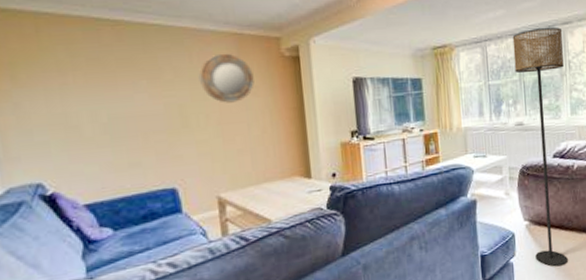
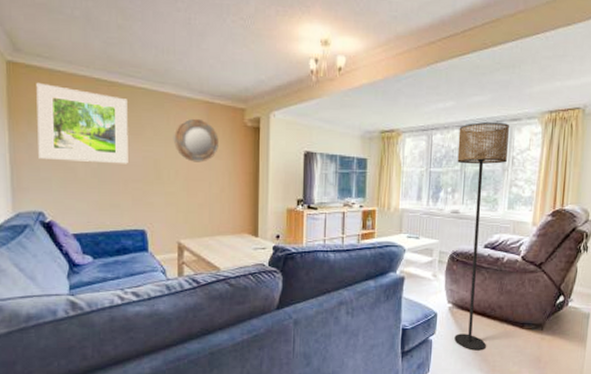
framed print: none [17,28,146,120] -> present [36,82,128,164]

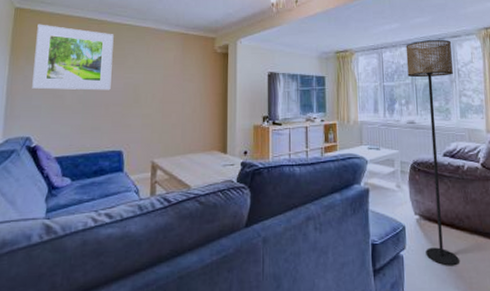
home mirror: present [173,118,219,162] -> none [151,48,192,86]

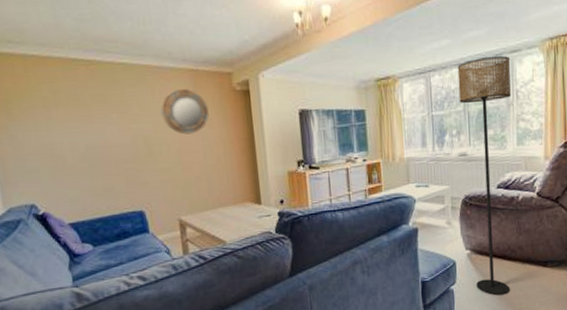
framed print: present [32,24,114,91] -> none [10,70,117,150]
home mirror: none [151,48,192,86] -> present [160,88,209,135]

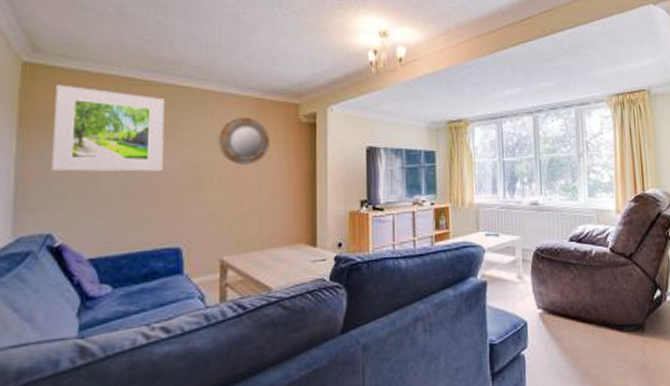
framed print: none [10,70,117,150] -> present [52,84,165,172]
floor lamp: present [457,56,511,296] -> none [528,108,585,364]

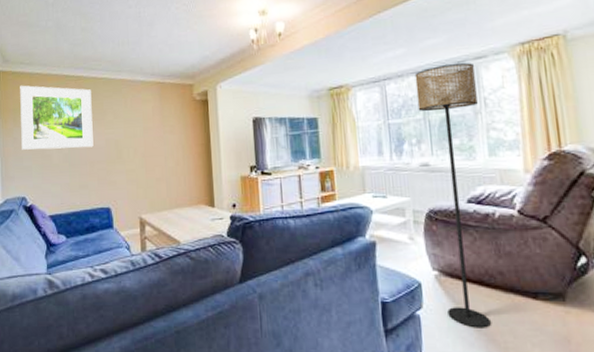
home mirror: present [217,116,270,165] -> none [130,98,171,139]
floor lamp: none [528,108,585,364] -> present [414,63,491,328]

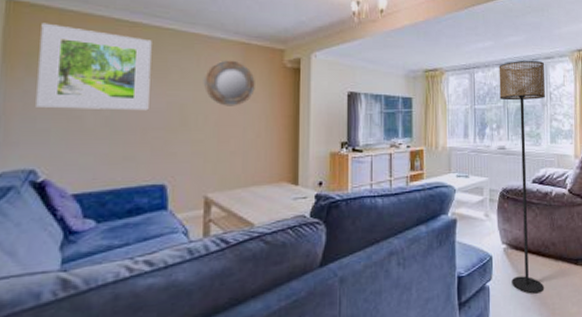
home mirror: none [130,98,171,139] -> present [203,60,255,106]

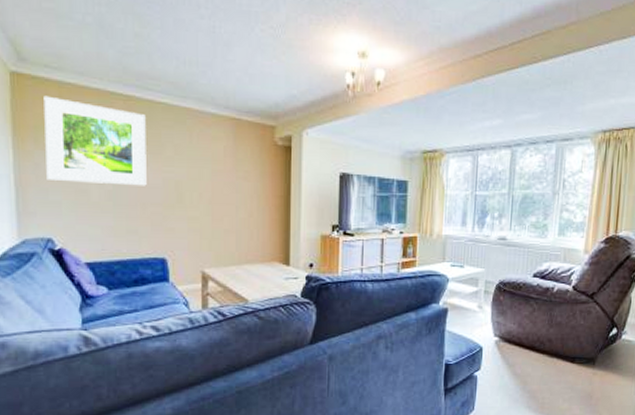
home mirror: present [203,60,255,106] -> none [196,136,246,185]
floor lamp: present [499,61,545,294] -> none [501,142,560,387]

